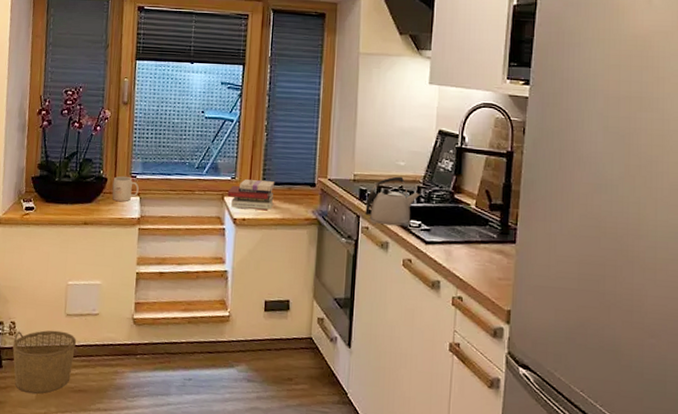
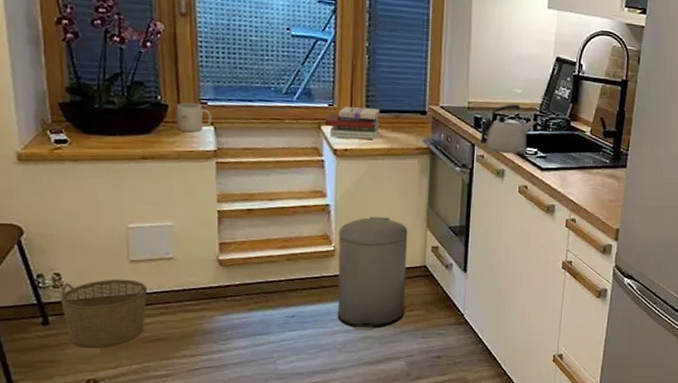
pedal bin: none [228,284,296,402] -> present [337,216,408,331]

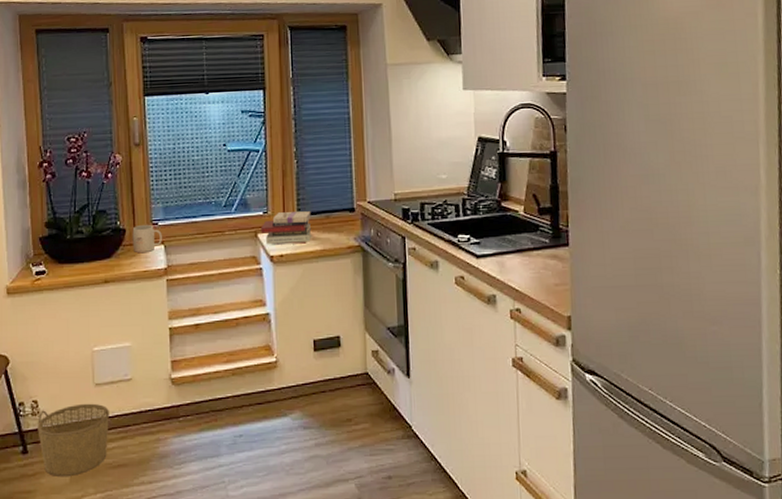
pedal bin: present [337,216,408,331] -> none [280,322,349,450]
kettle: present [480,104,537,155] -> none [410,190,466,244]

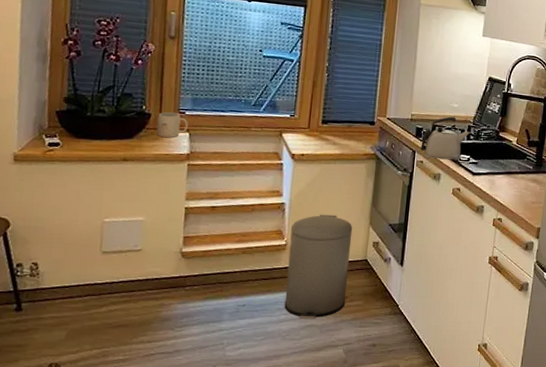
basket: present [38,403,109,476] -> none [35,268,115,333]
books: present [261,211,313,245] -> none [286,117,335,147]
pedal bin: none [280,322,349,450] -> present [284,214,353,320]
kettle: none [410,190,466,244] -> present [420,116,470,161]

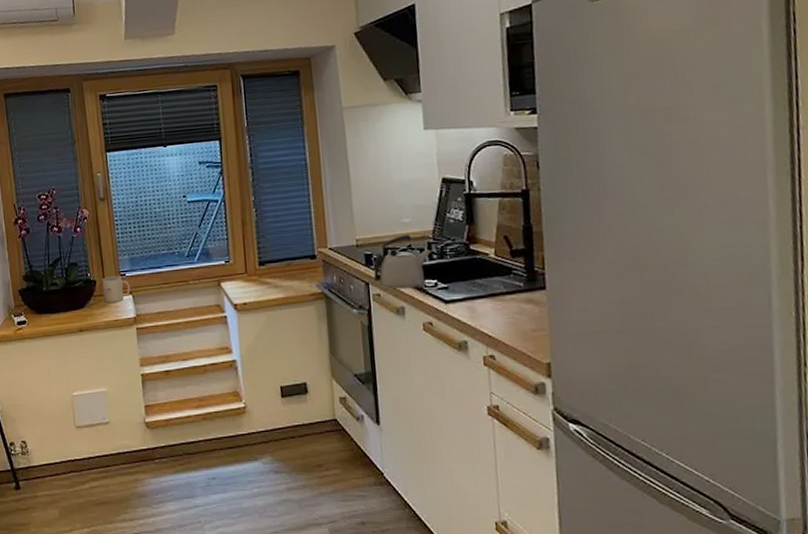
pedal bin: present [284,214,353,320] -> none [247,369,320,493]

